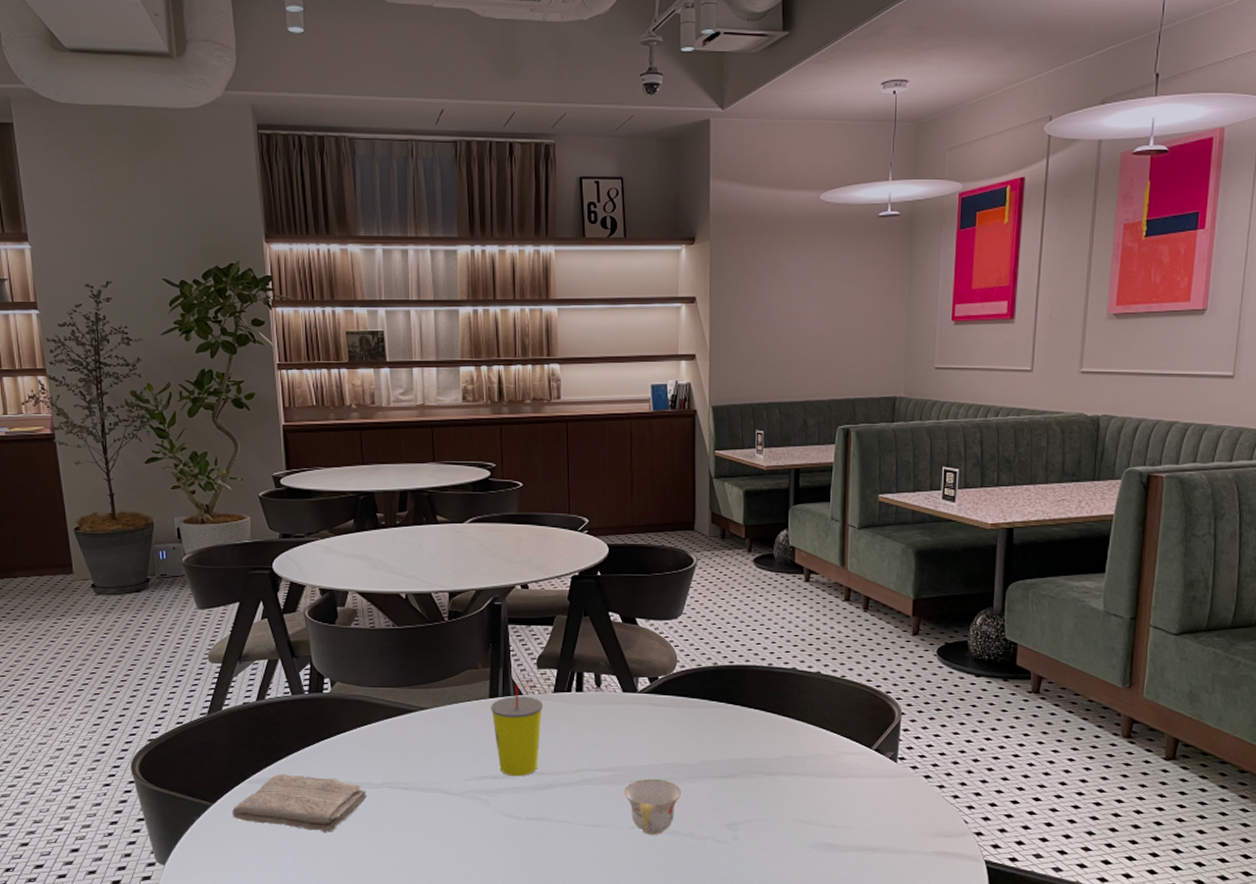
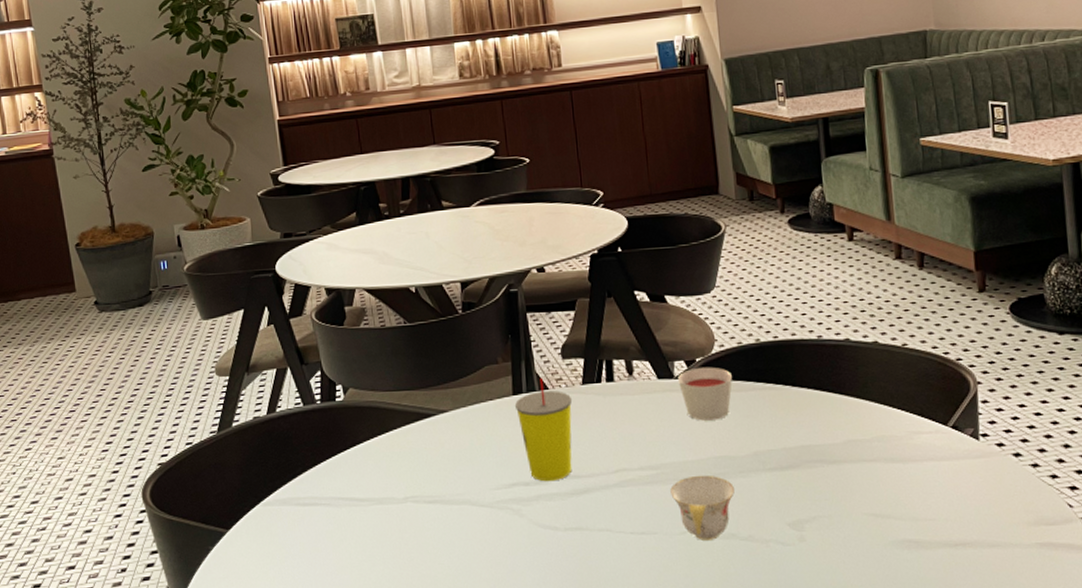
washcloth: present [232,774,368,832] -> none [248,493,390,556]
candle: none [641,684,689,732] -> present [678,367,733,421]

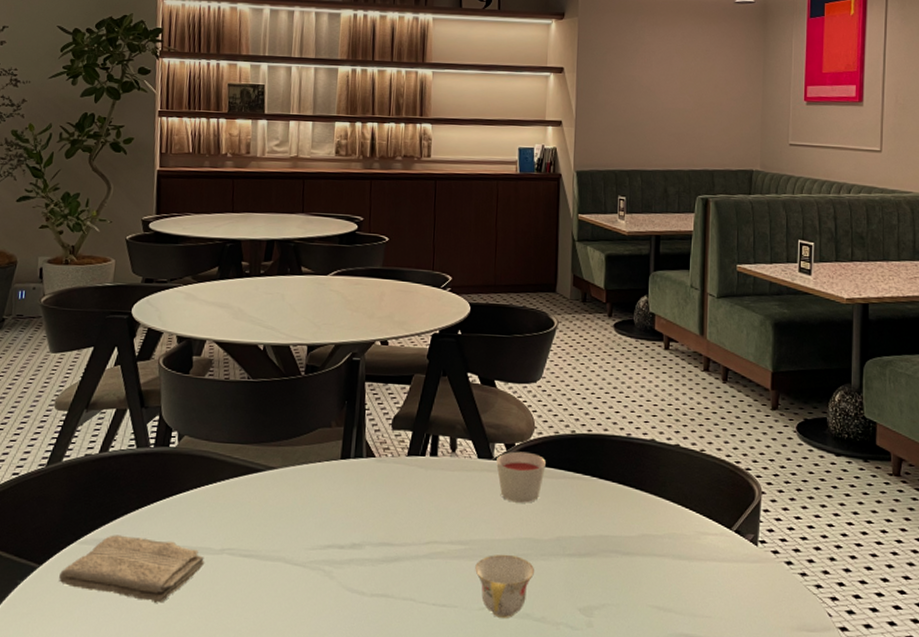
washcloth: none [248,493,390,556] -> present [59,535,205,603]
straw: present [514,377,573,482] -> none [341,445,396,547]

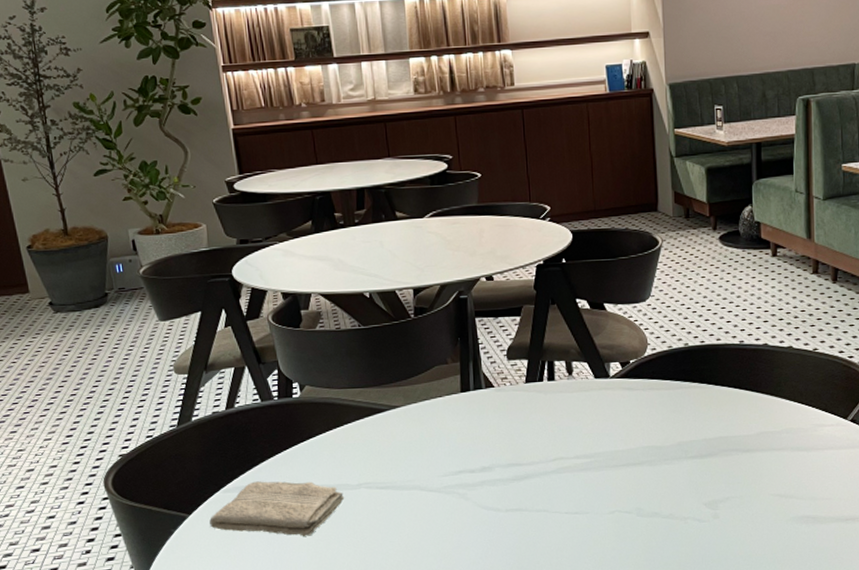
teacup: present [475,554,534,618] -> none [602,462,659,519]
candle: present [496,451,546,503] -> none [613,368,662,415]

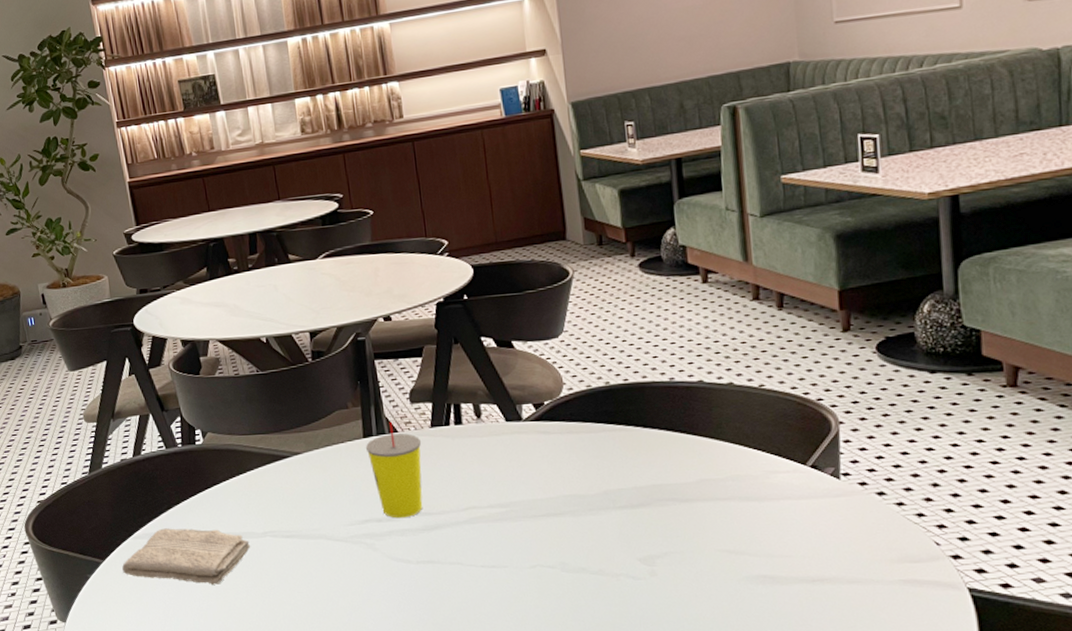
straw: none [462,377,516,469] -> present [365,421,423,519]

